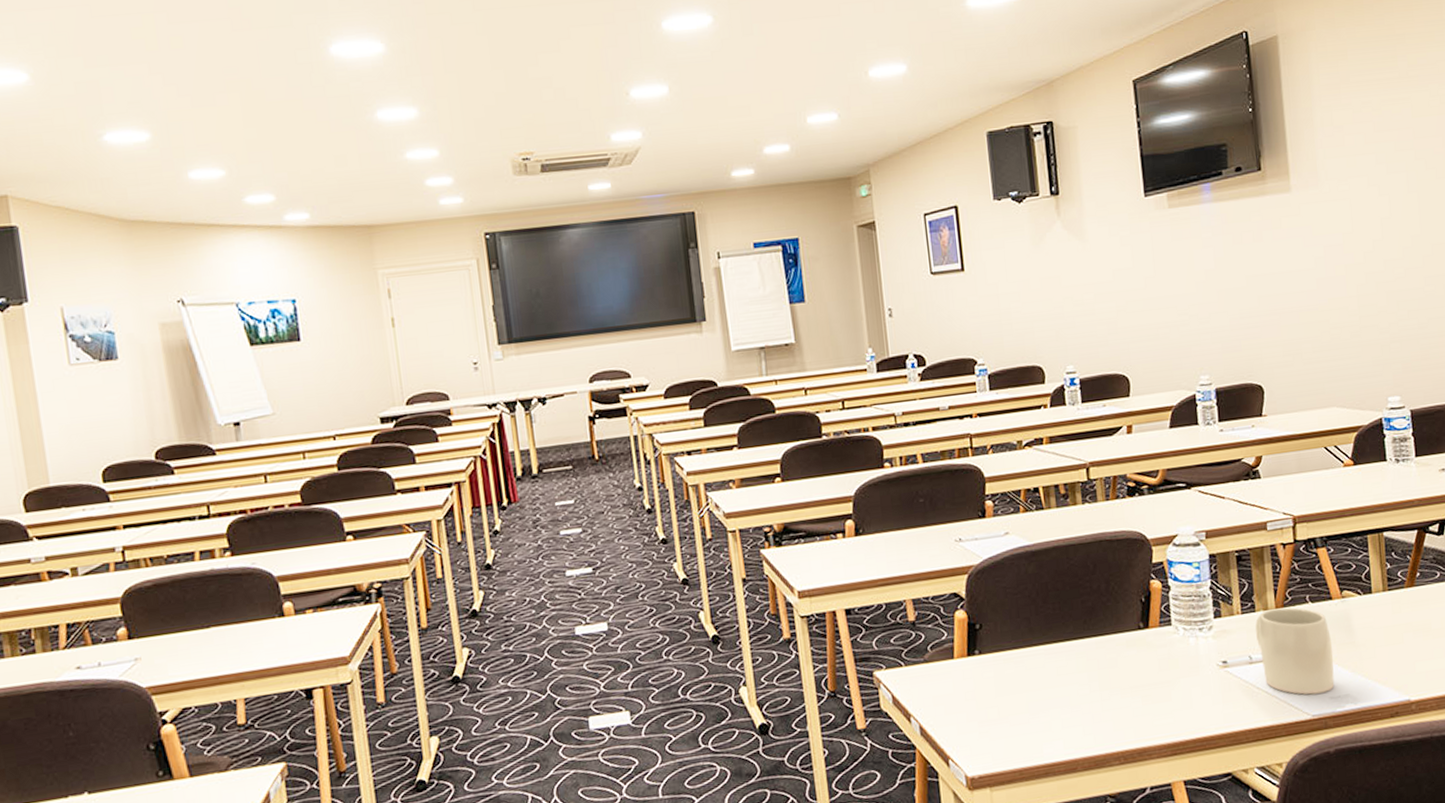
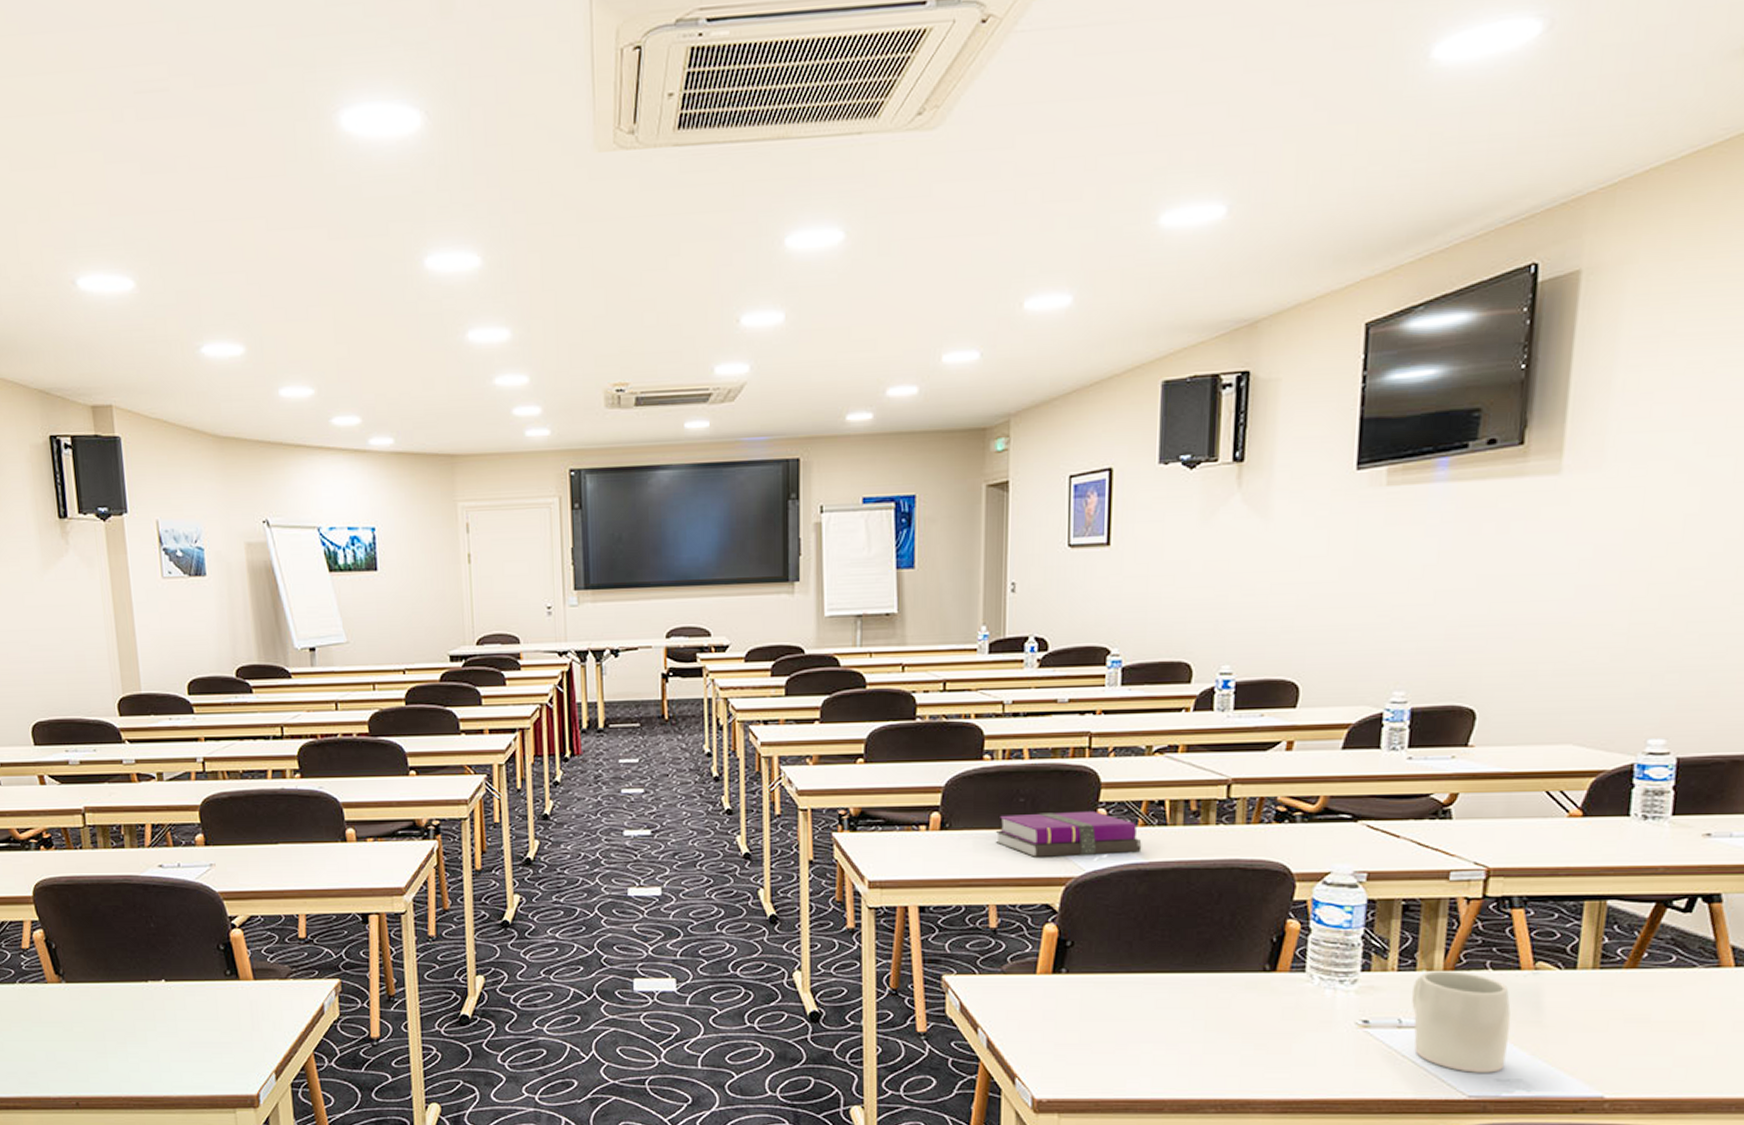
notebook: none [902,503,1026,552] -> present [995,810,1142,859]

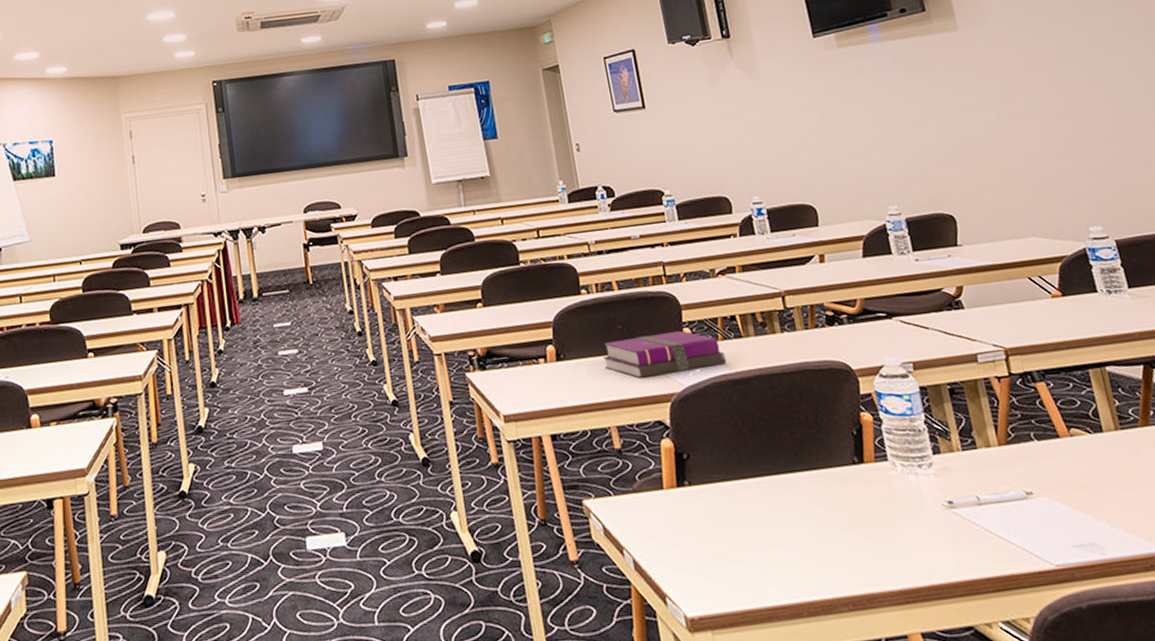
mug: present [1411,971,1511,1073] -> none [978,445,1076,542]

